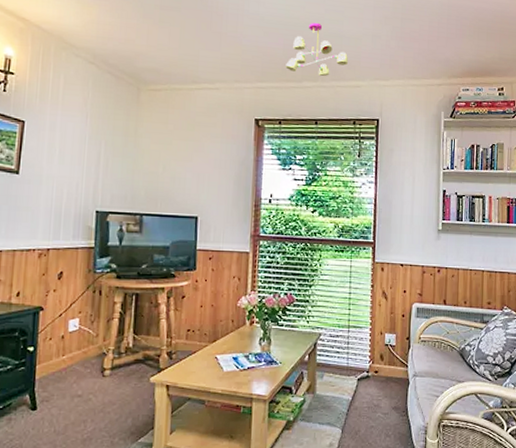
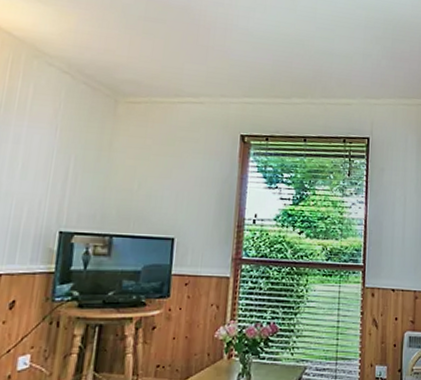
ceiling light fixture: present [285,22,349,77] -> none [274,39,339,94]

